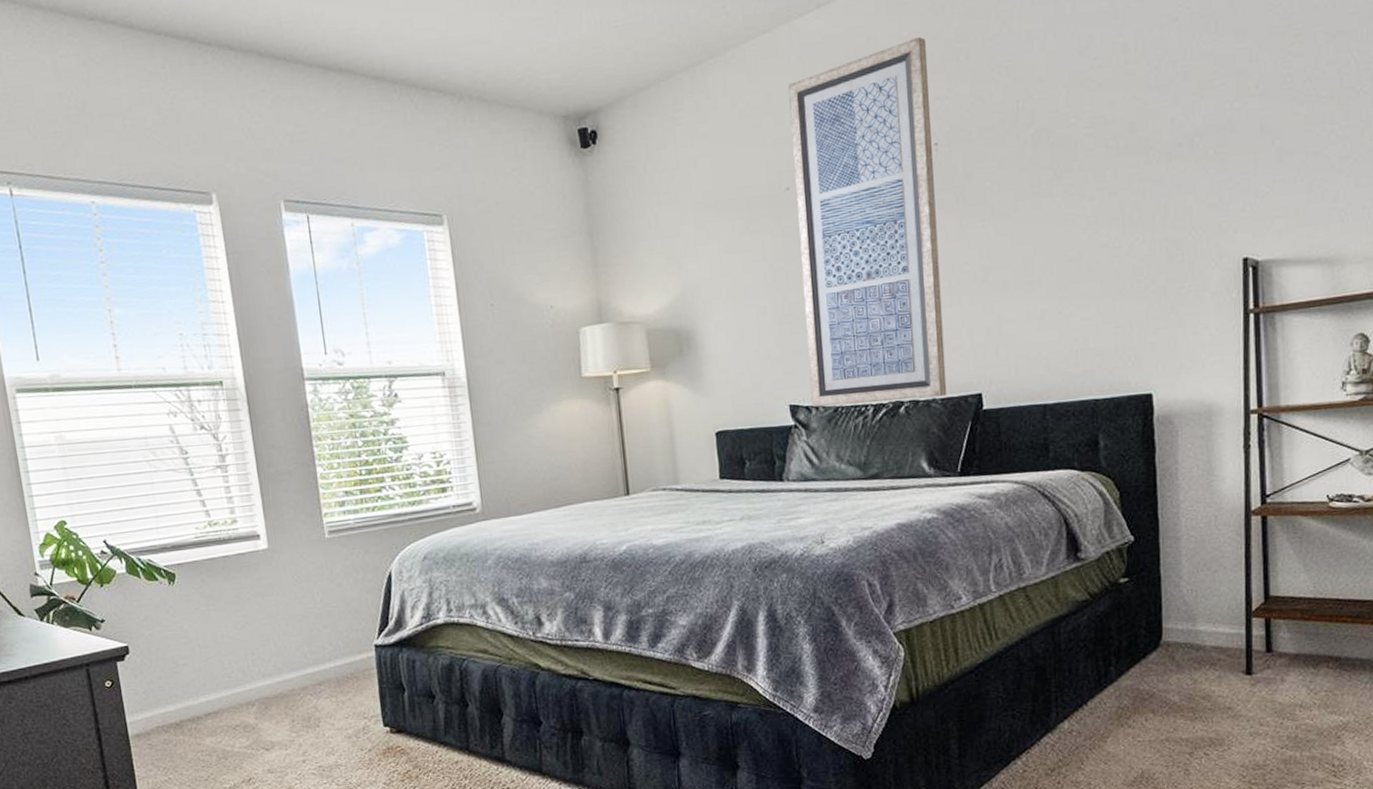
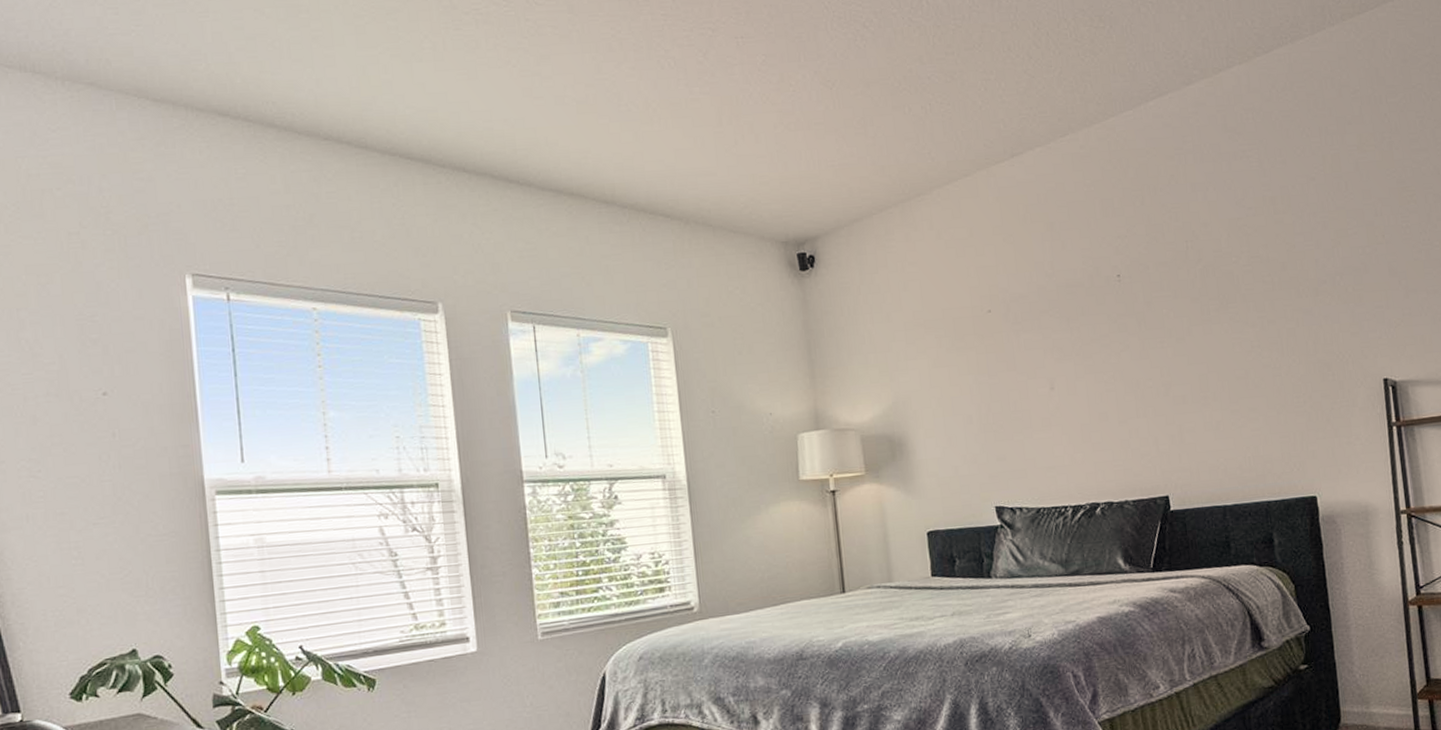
wall art: present [788,36,947,408] -> none [988,184,1138,509]

